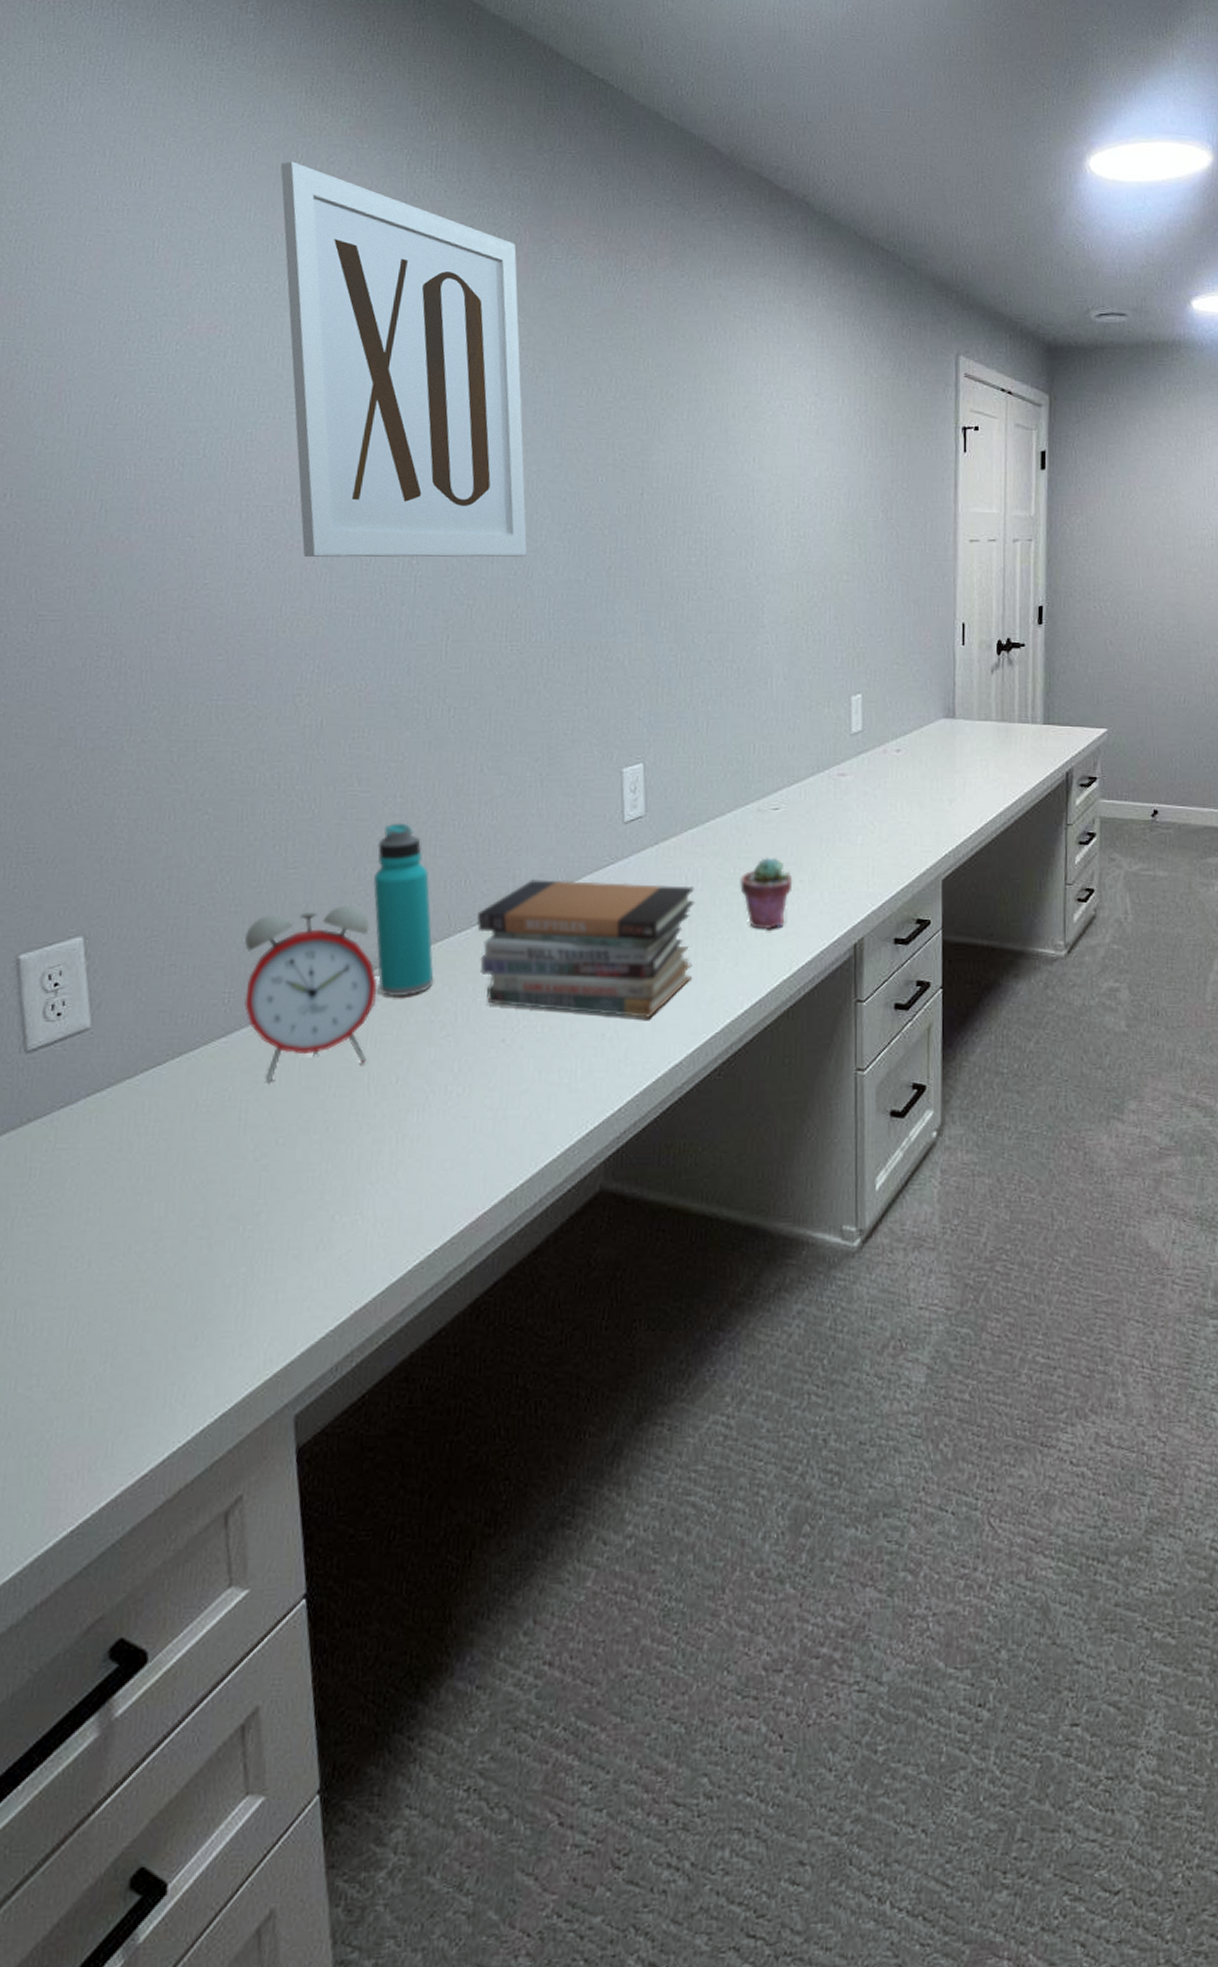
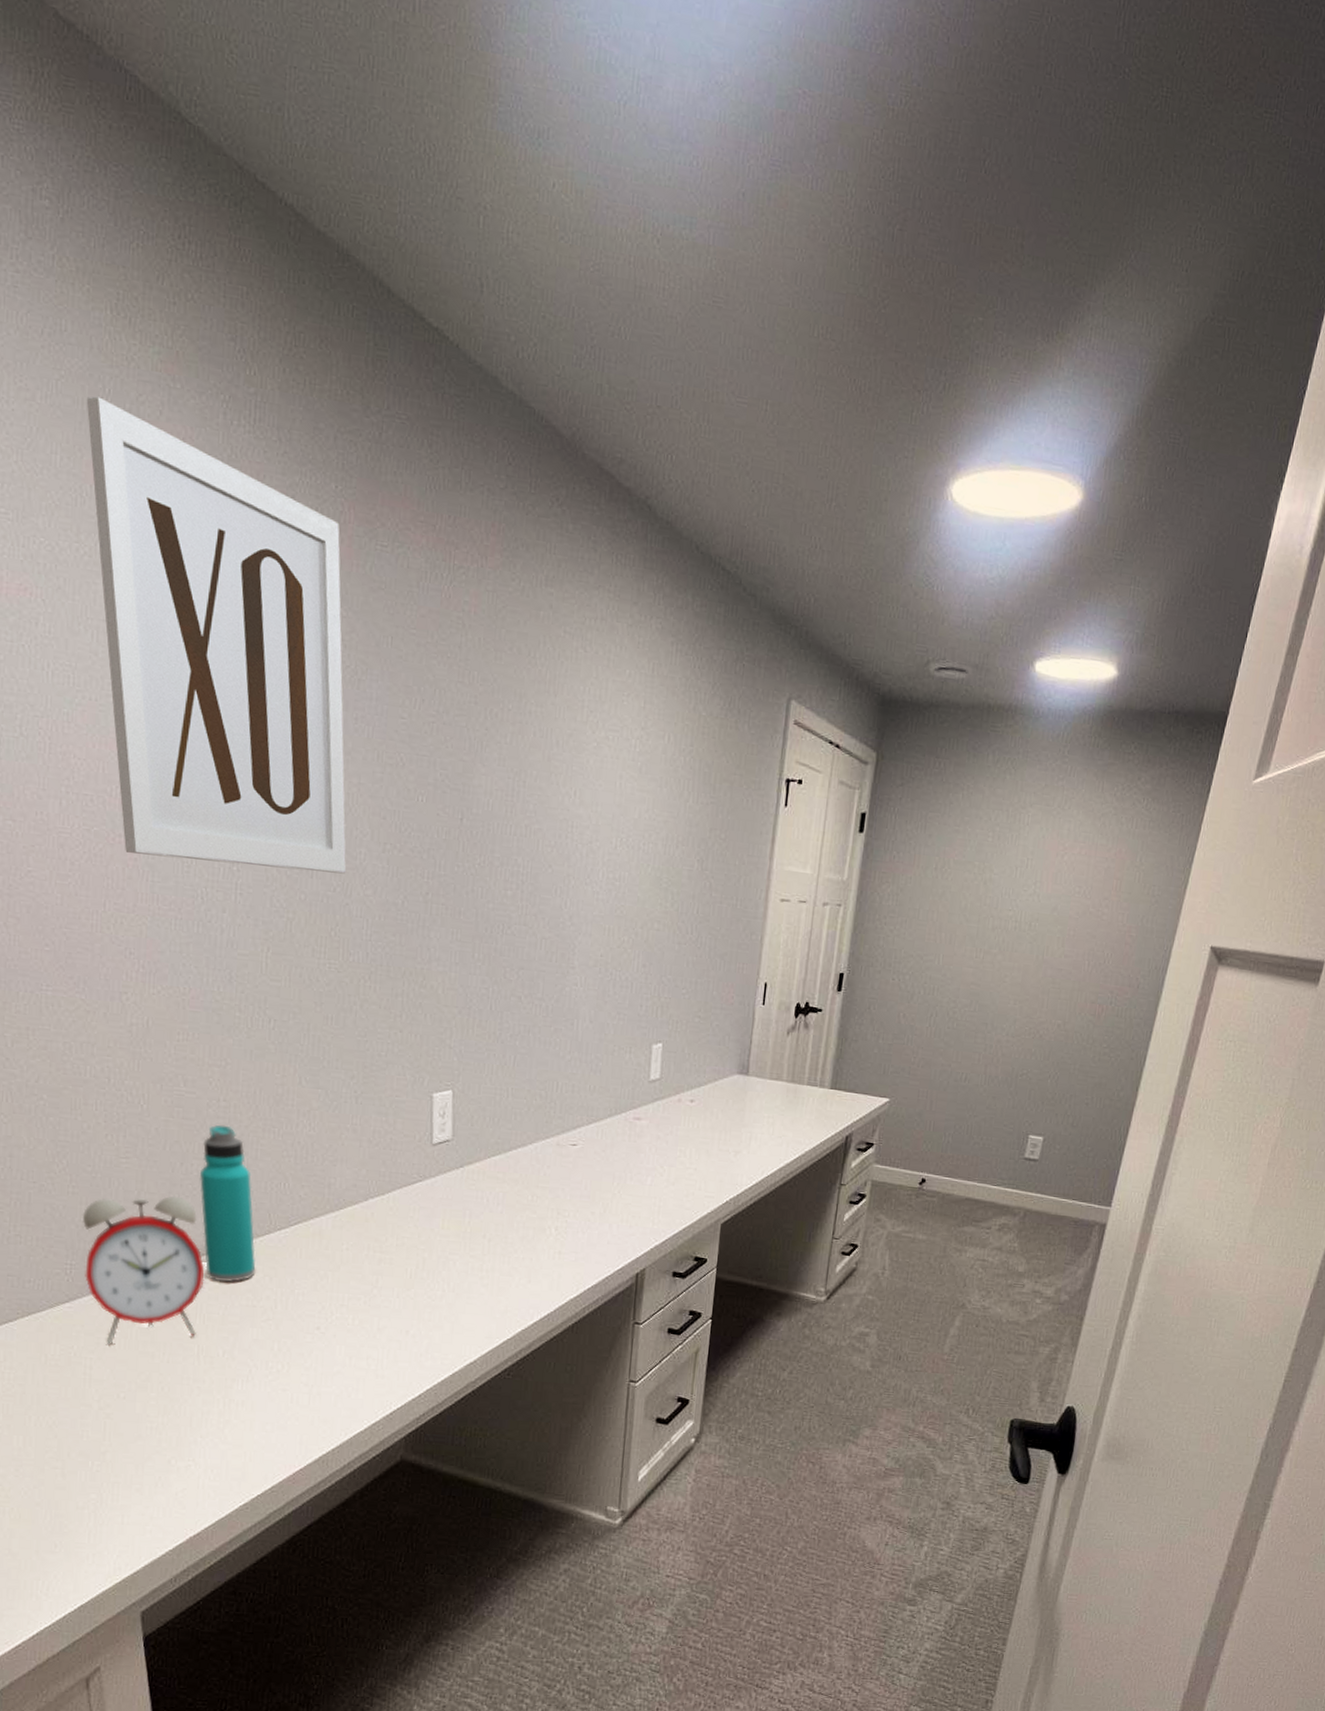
book stack: present [476,880,695,1018] -> none [294,1189,495,1321]
potted succulent: present [740,857,793,929] -> none [536,1188,585,1253]

